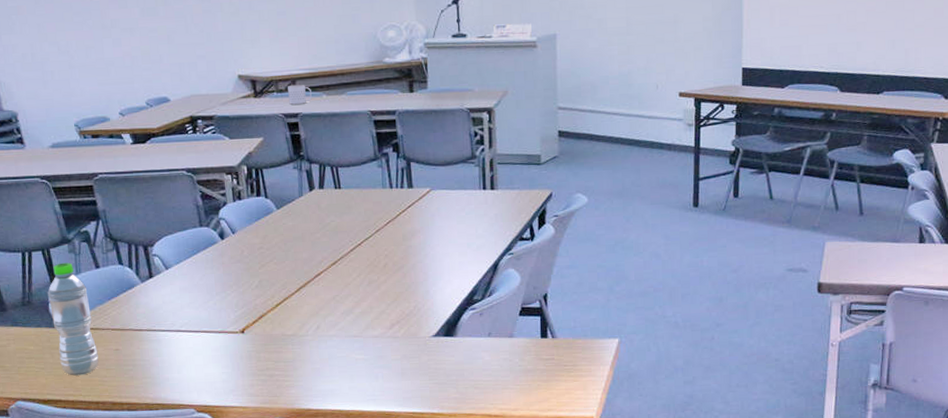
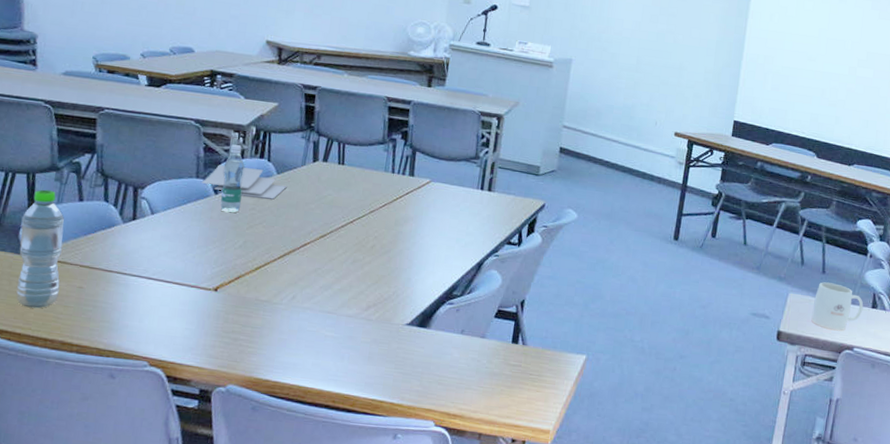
papers: none [206,207,289,237] -> present [201,165,287,200]
bottle: none [223,187,249,256] -> present [220,144,245,213]
mug: present [288,84,312,105] -> none [310,59,334,79]
mug: none [853,223,910,273] -> present [811,282,864,331]

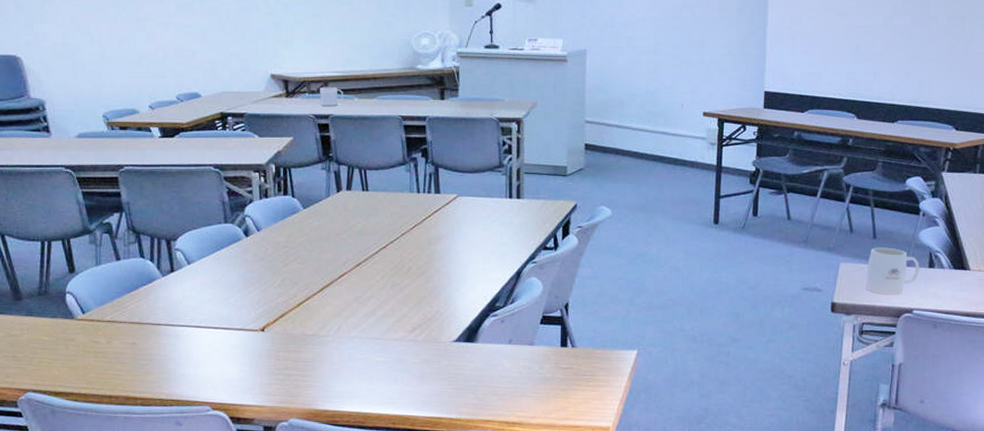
water bottle: present [16,189,65,309] -> none [65,253,114,368]
papers: present [201,165,287,200] -> none [231,206,315,235]
bottle: present [220,144,245,213] -> none [249,185,274,254]
mug: none [310,59,334,79] -> present [320,86,343,106]

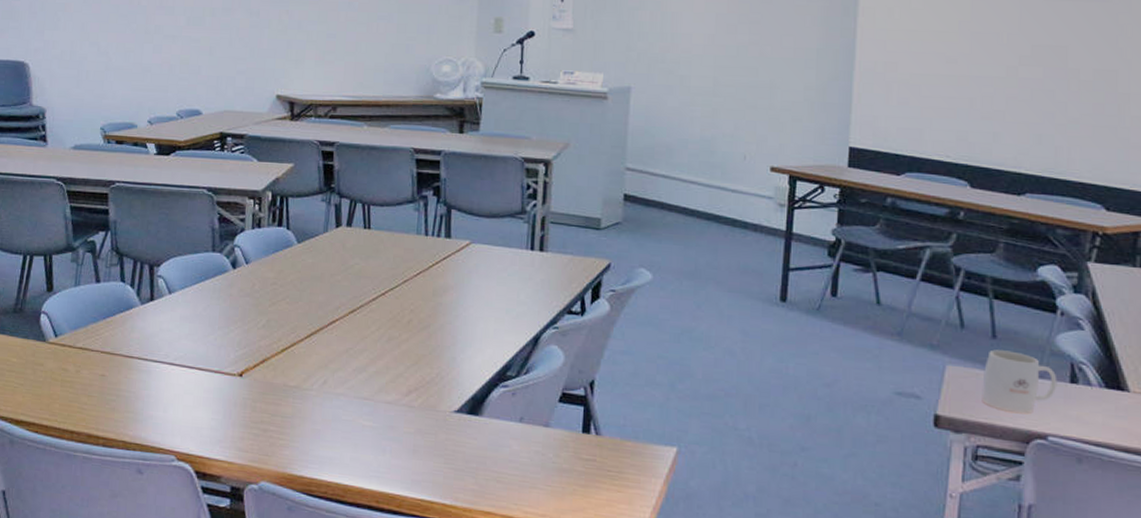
mug: present [320,86,343,106] -> none [326,111,352,133]

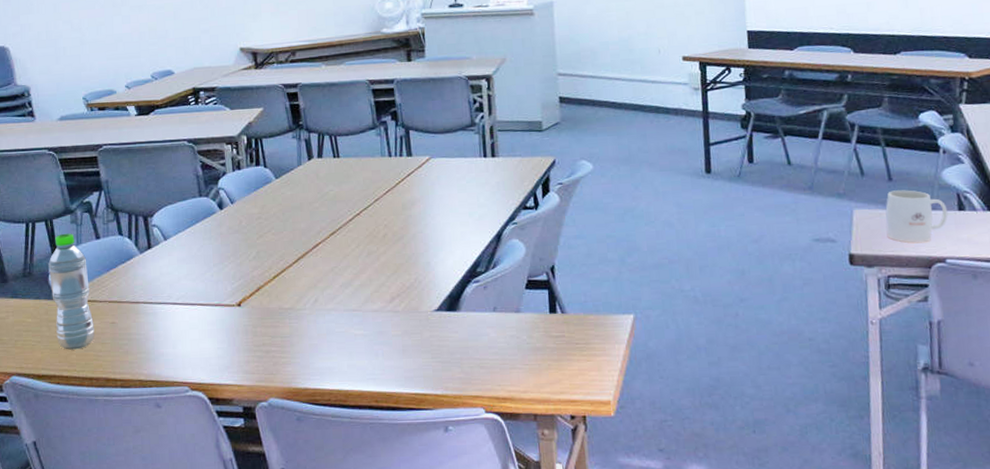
water bottle: none [41,271,83,399] -> present [48,233,95,350]

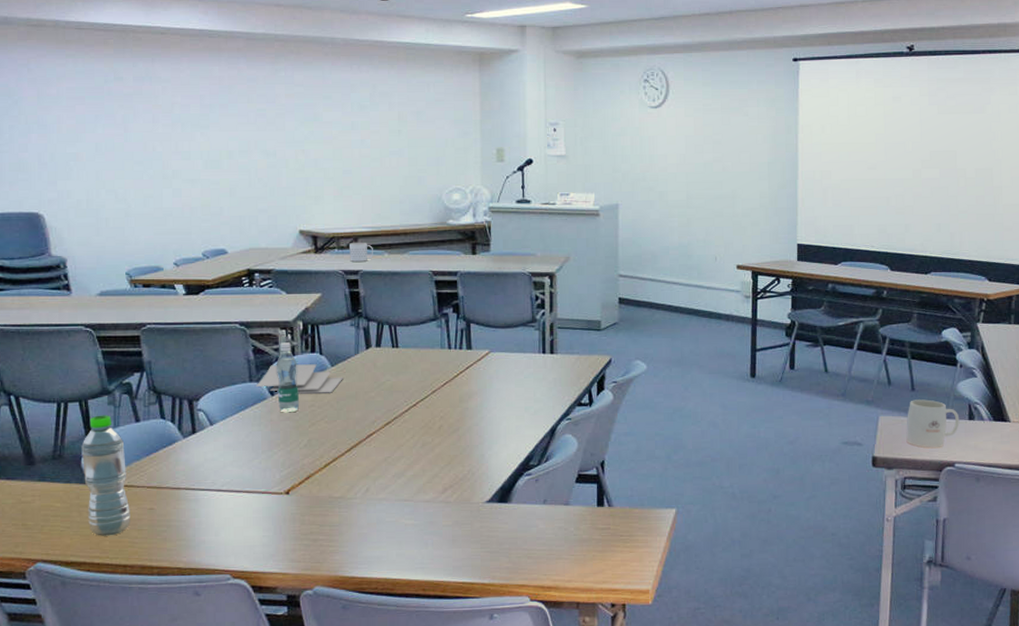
papers: none [205,177,288,207] -> present [256,364,343,394]
bottle: none [223,157,247,226] -> present [276,342,300,413]
mug: none [288,55,311,75] -> present [349,242,373,262]

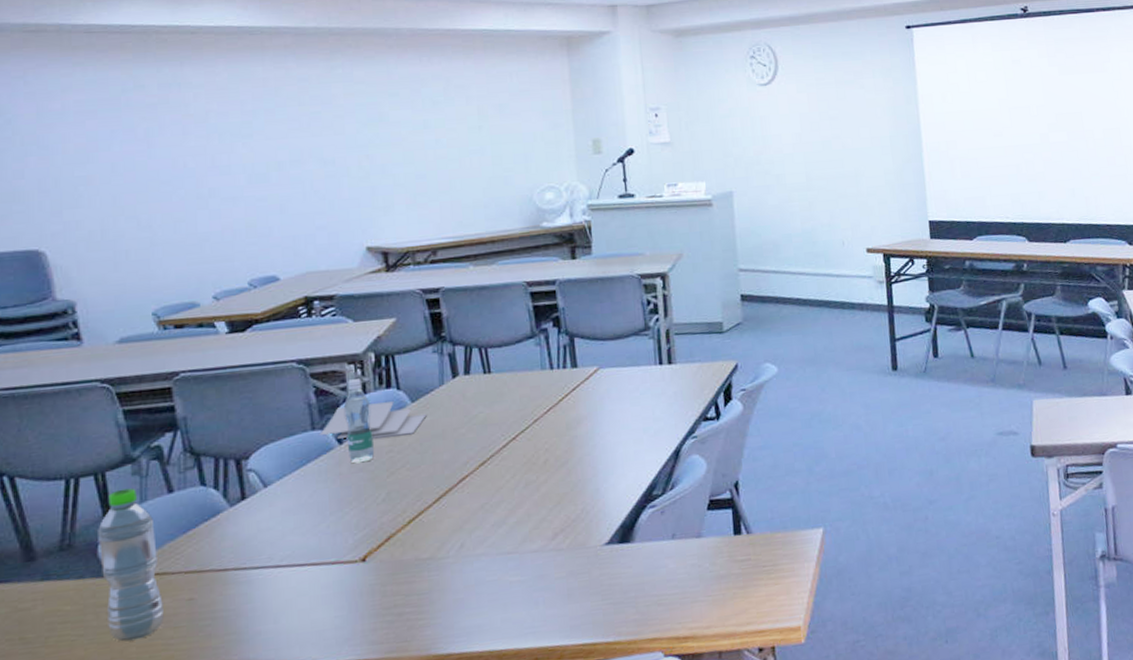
mug: present [349,242,373,262] -> none [427,254,456,278]
mug: present [906,399,960,449] -> none [1061,377,1117,431]

